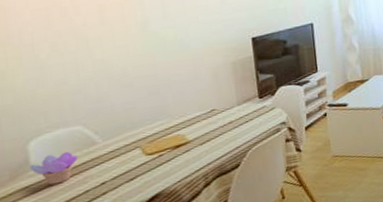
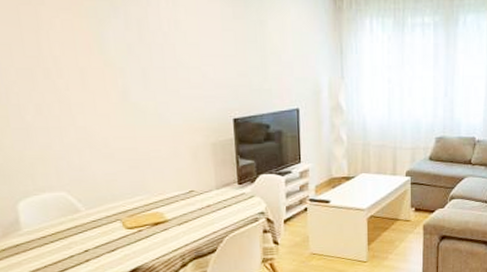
succulent plant: present [29,151,78,186] -> none [19,216,63,246]

